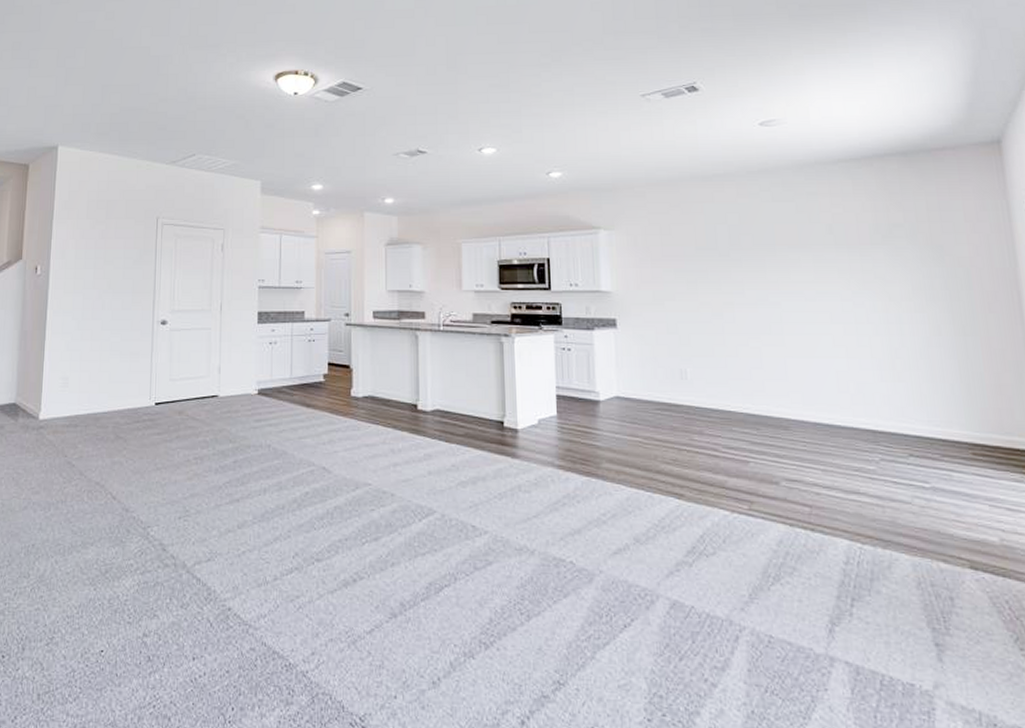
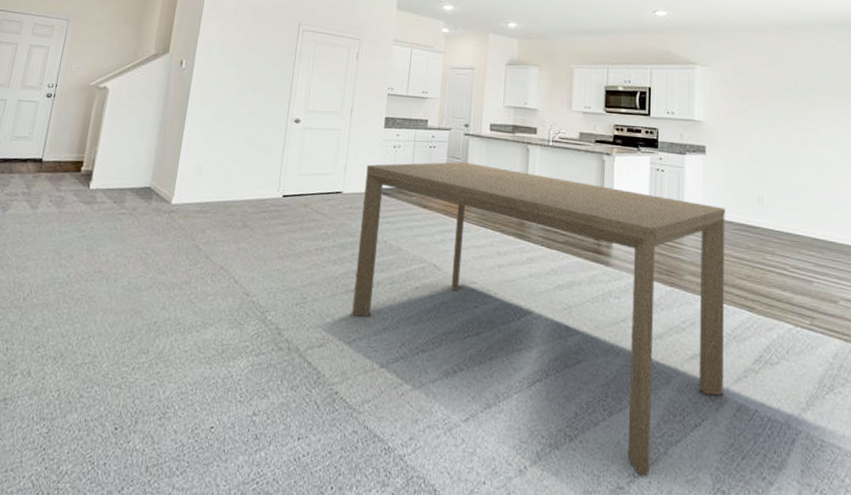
dining table: none [239,355,654,683] -> present [352,162,726,476]

